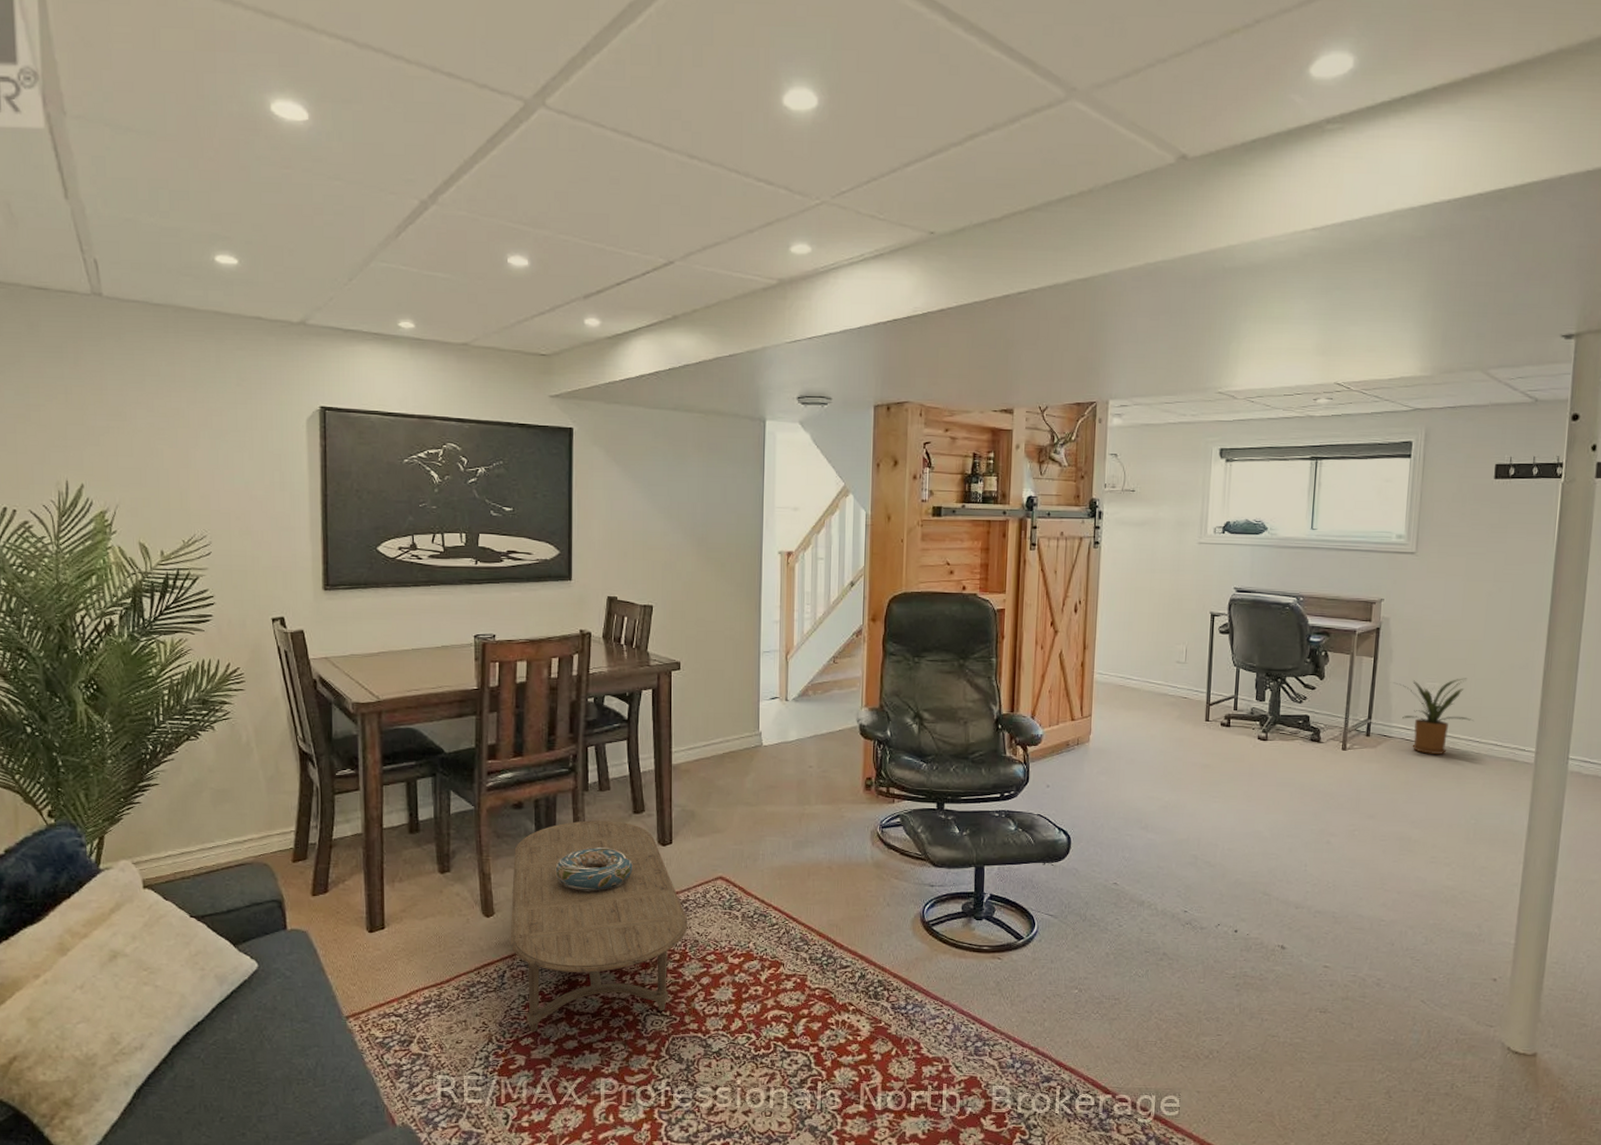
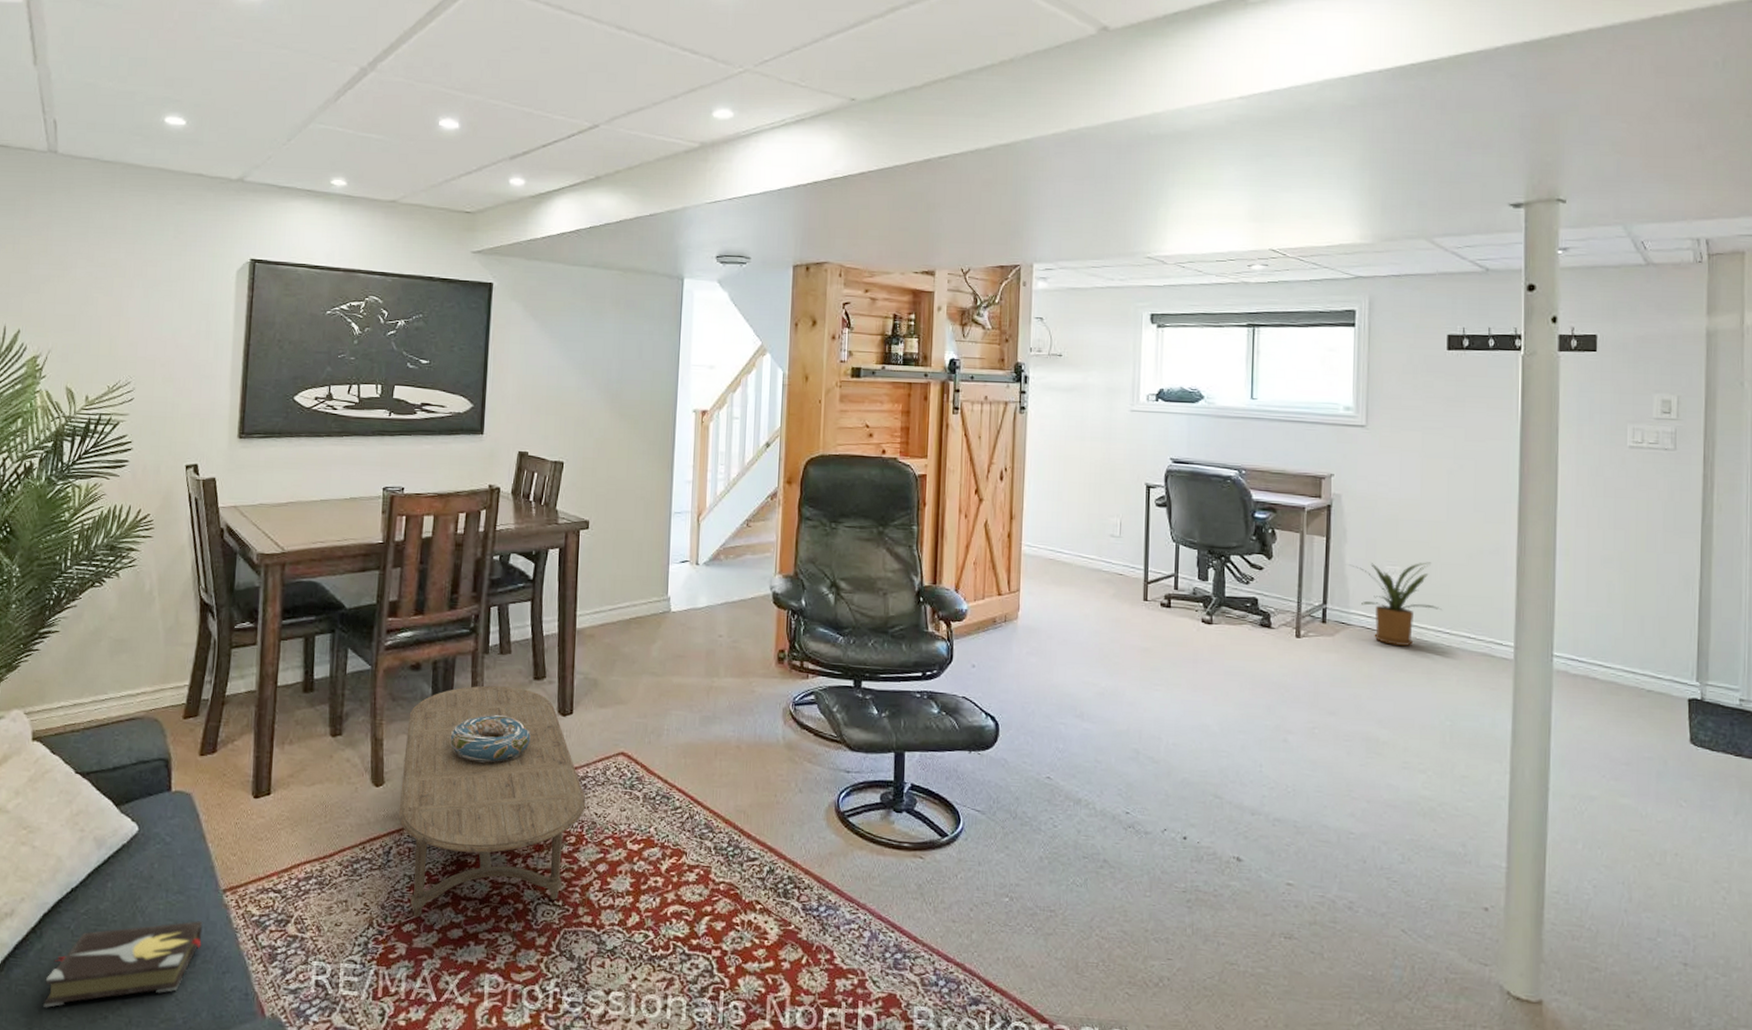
hardback book: none [181,1045,330,1128] -> present [43,921,203,1007]

